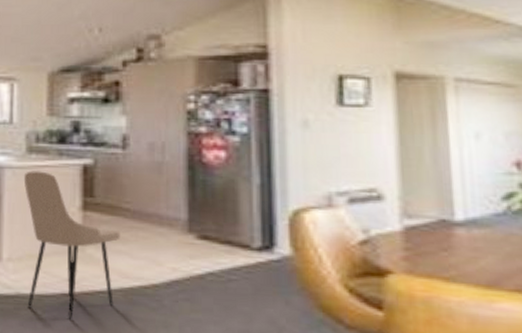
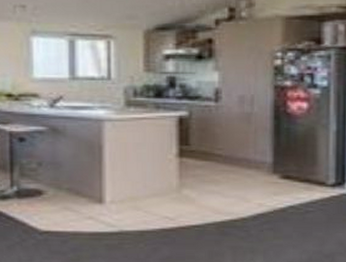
dining chair: present [23,171,121,320] -> none [123,123,213,250]

